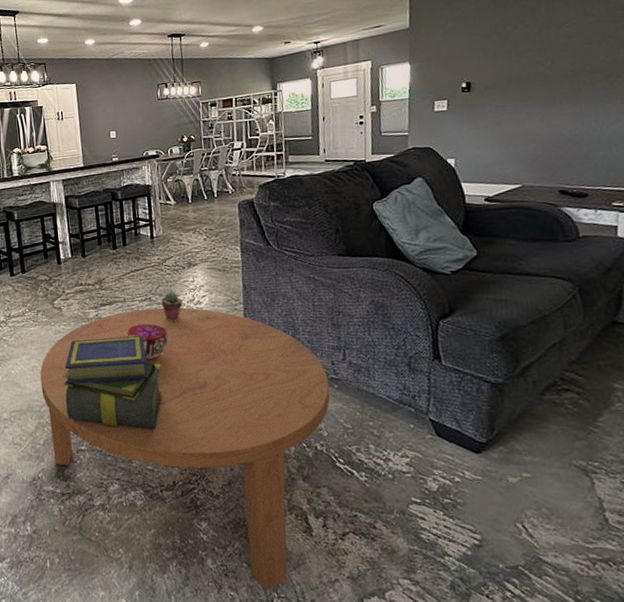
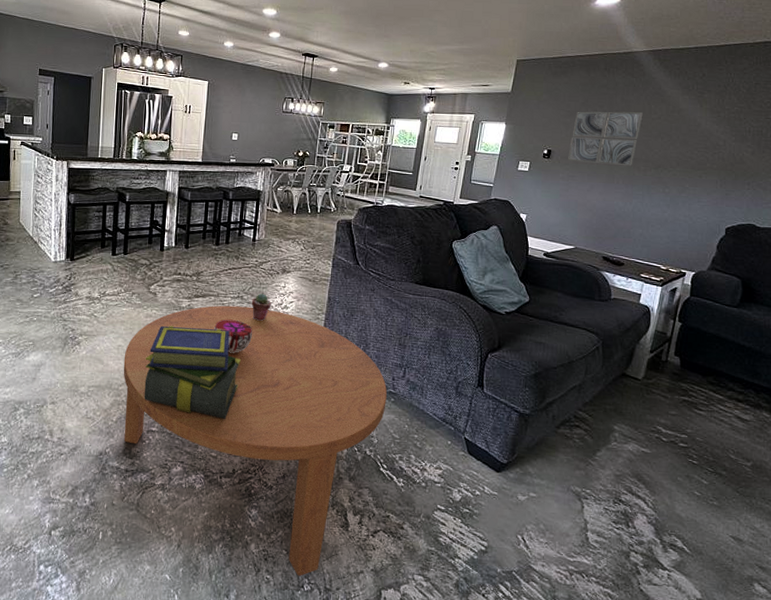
wall art: none [492,18,578,90] -> present [568,111,643,167]

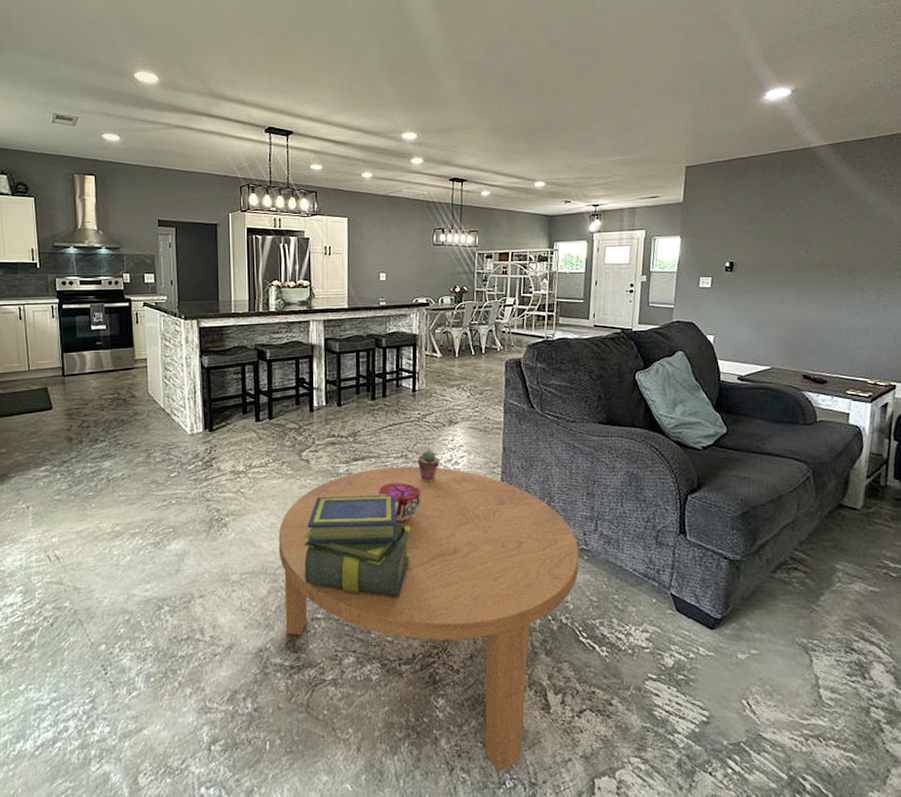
wall art: present [568,111,643,167] -> none [753,213,830,273]

